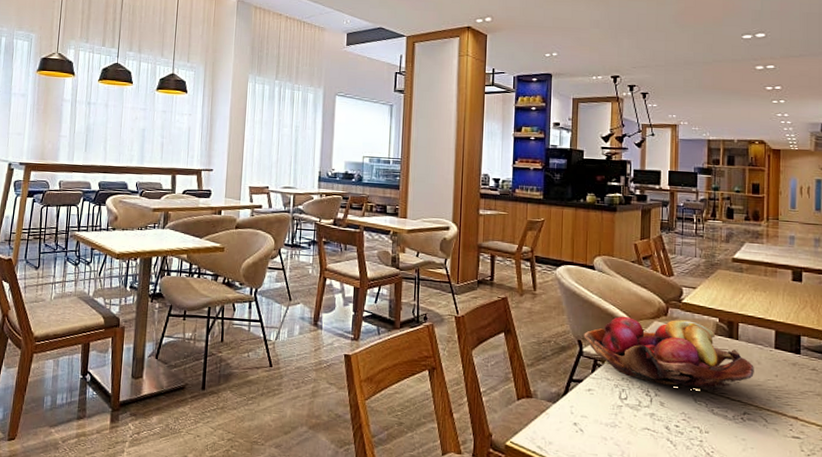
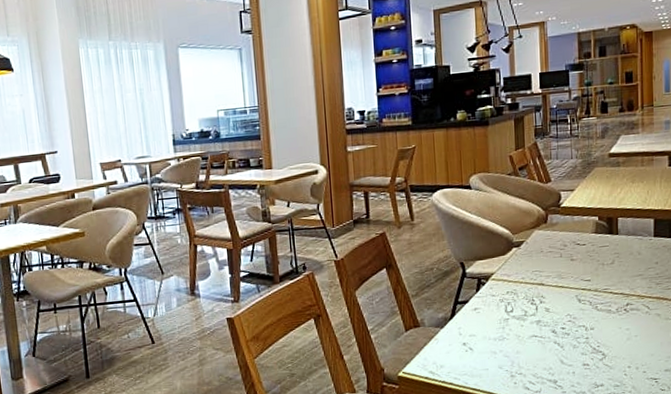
fruit basket: present [584,316,754,391] -> none [465,224,635,292]

